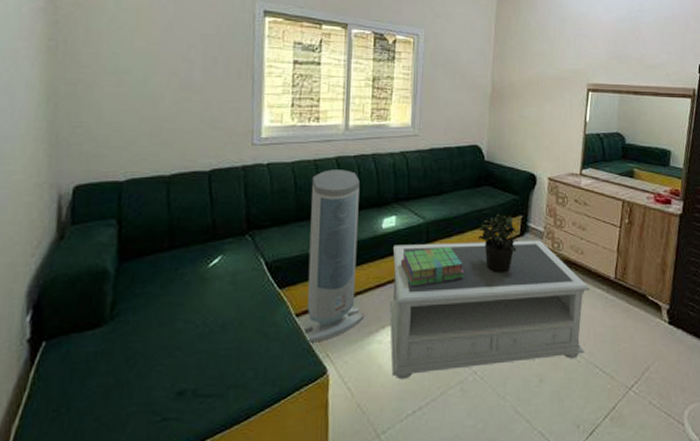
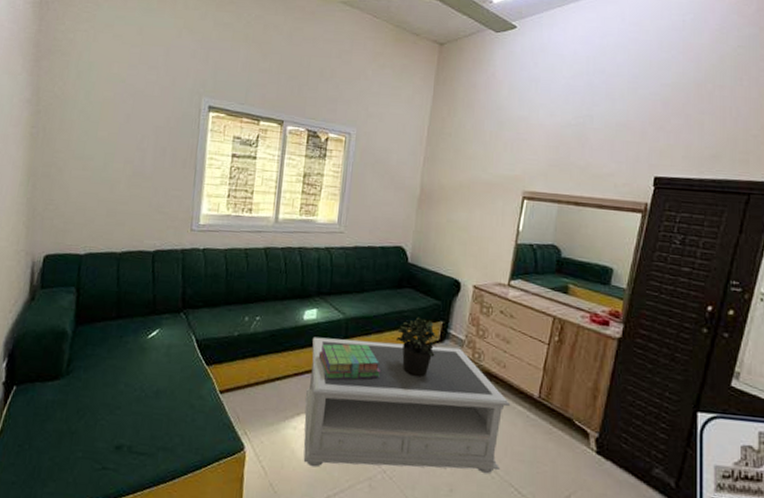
air purifier: present [302,169,363,343] -> none [225,259,285,420]

